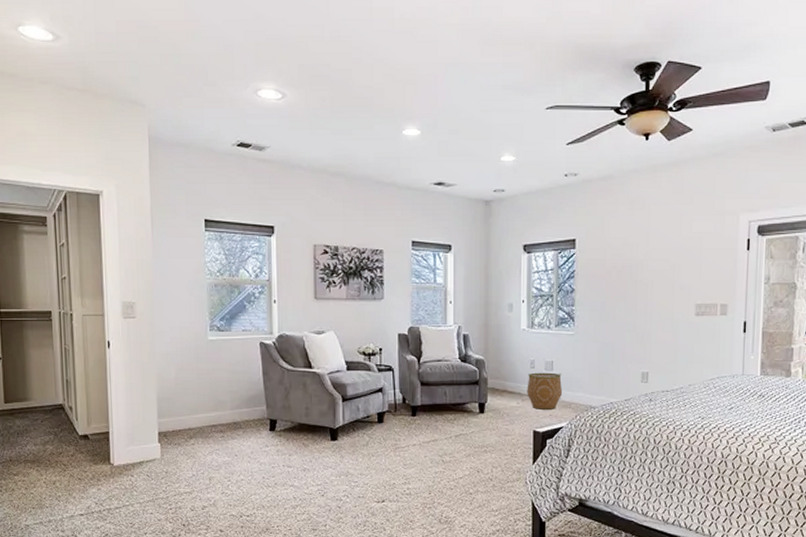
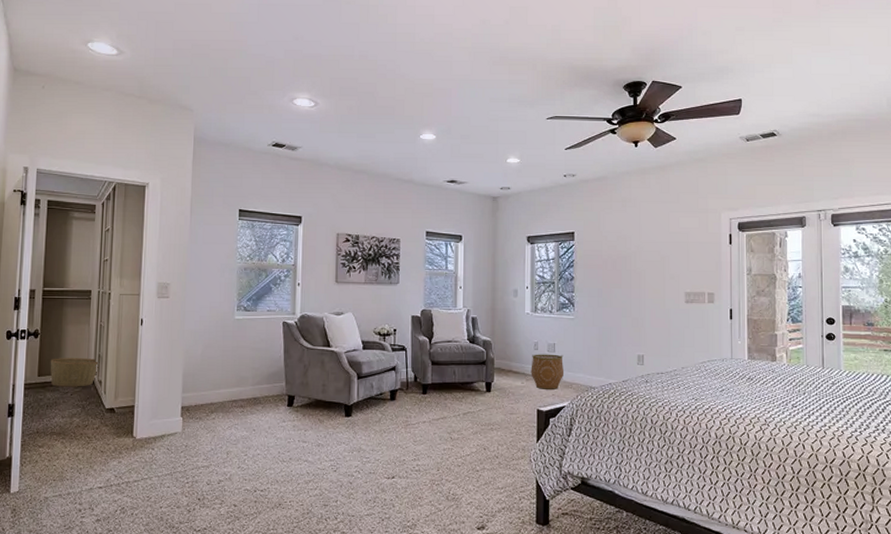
basket: none [15,383,68,414] -> present [50,358,100,387]

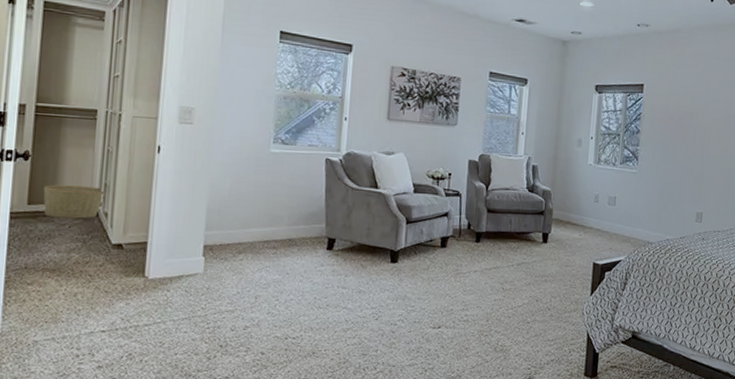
basket: present [531,354,563,389] -> none [589,206,624,243]

